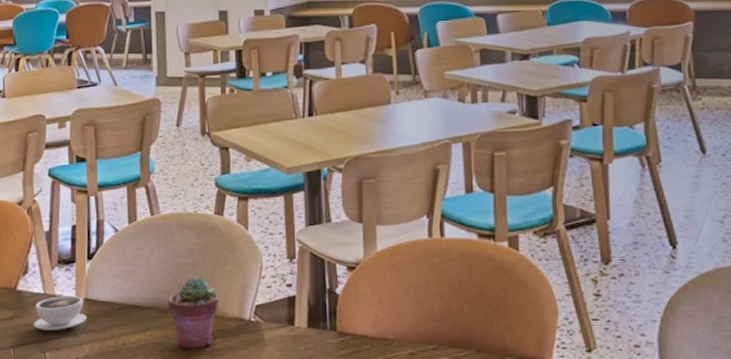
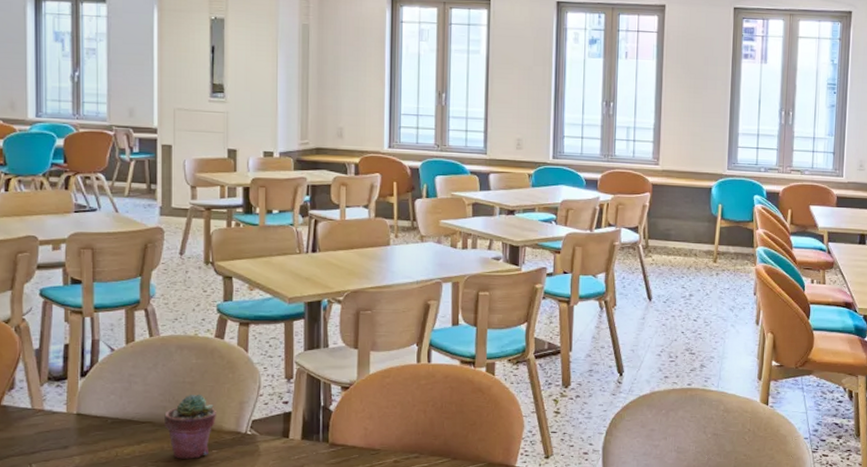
cappuccino: present [33,295,86,330] -> none [18,410,78,443]

